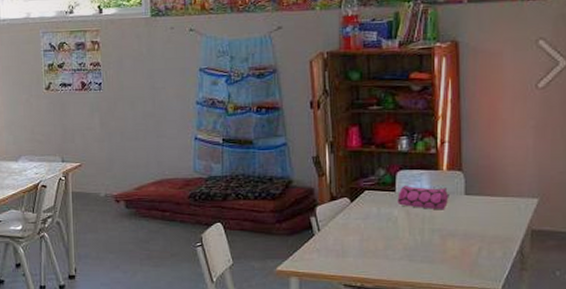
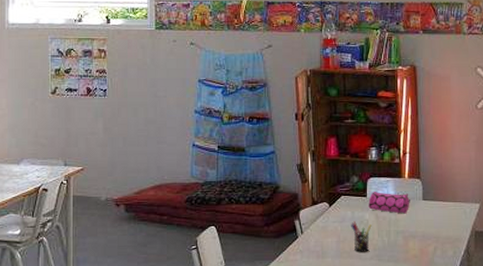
pen holder: none [376,218,402,252] -> present [351,221,372,252]

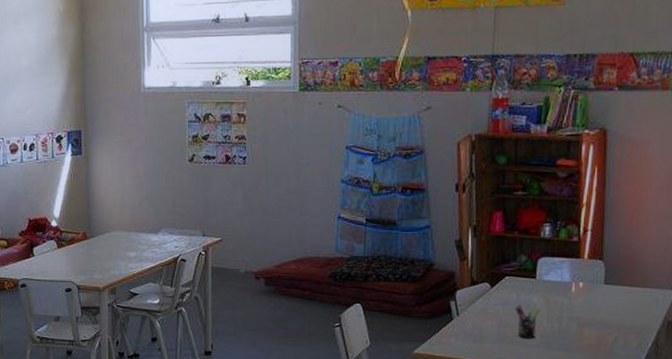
pencil case: present [368,192,410,214] -> none [537,273,589,299]

